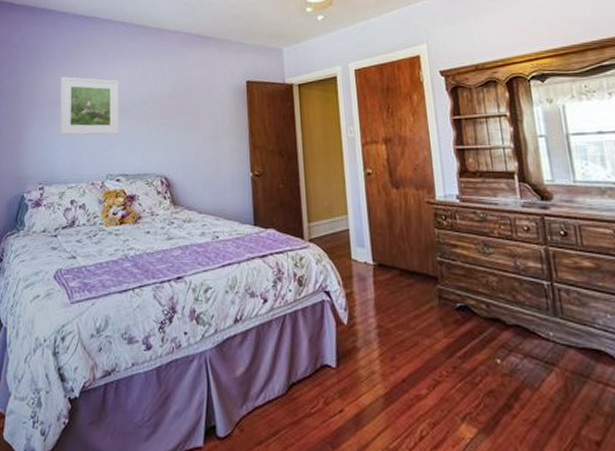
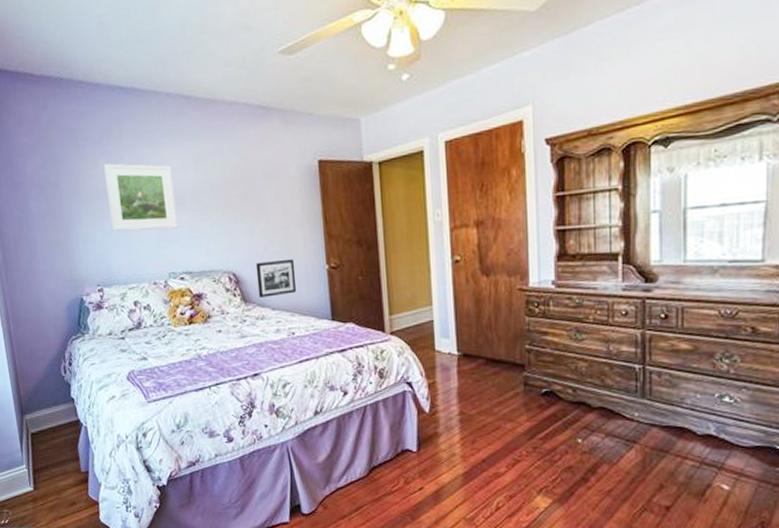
picture frame: none [186,165,223,201] -> present [255,258,297,298]

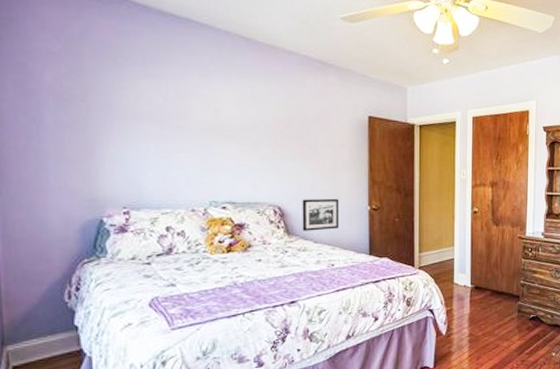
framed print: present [104,163,178,232] -> none [145,86,224,159]

